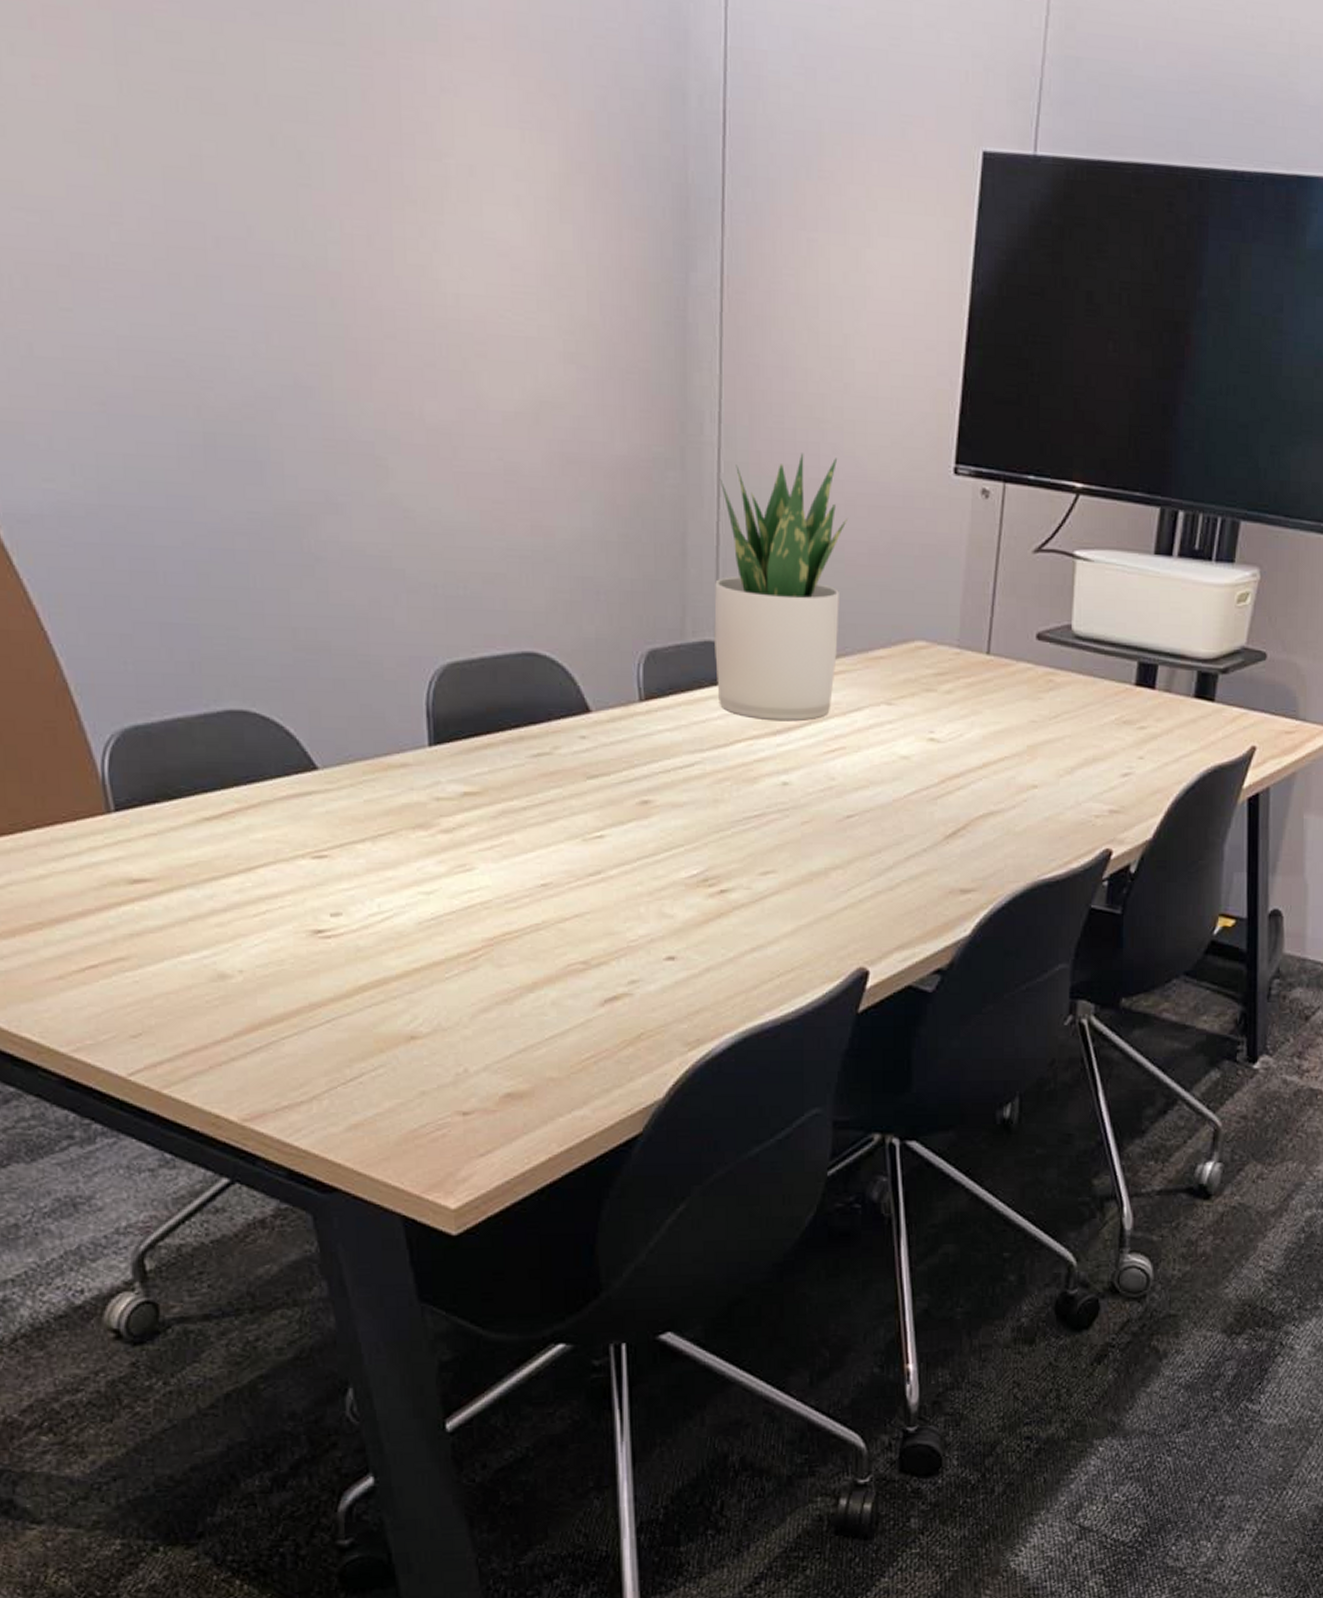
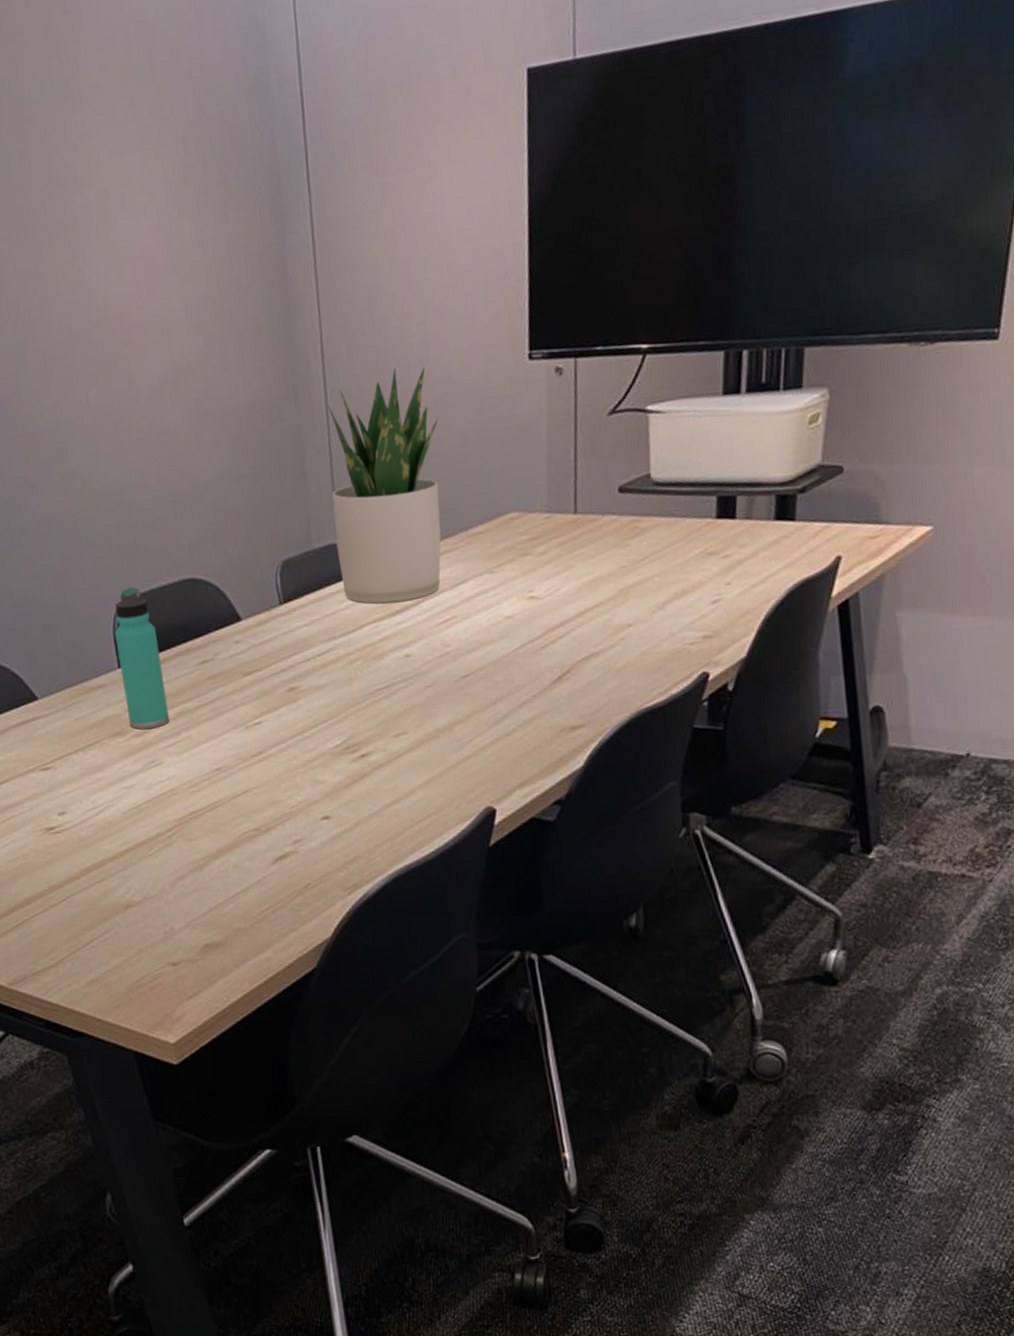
thermos bottle: none [428,651,488,826] -> present [114,587,169,730]

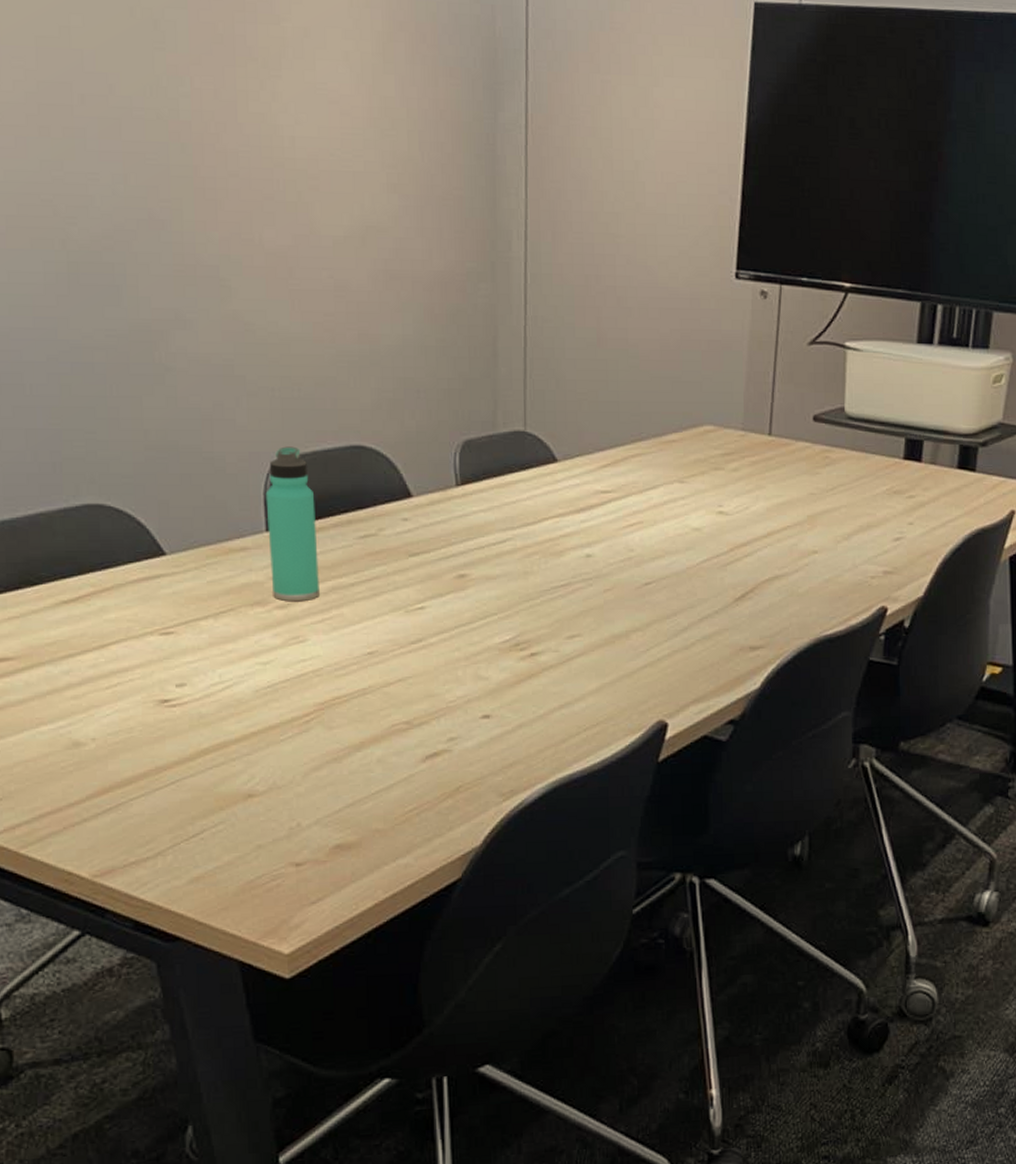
planter: present [327,367,442,604] -> none [522,264,641,500]

